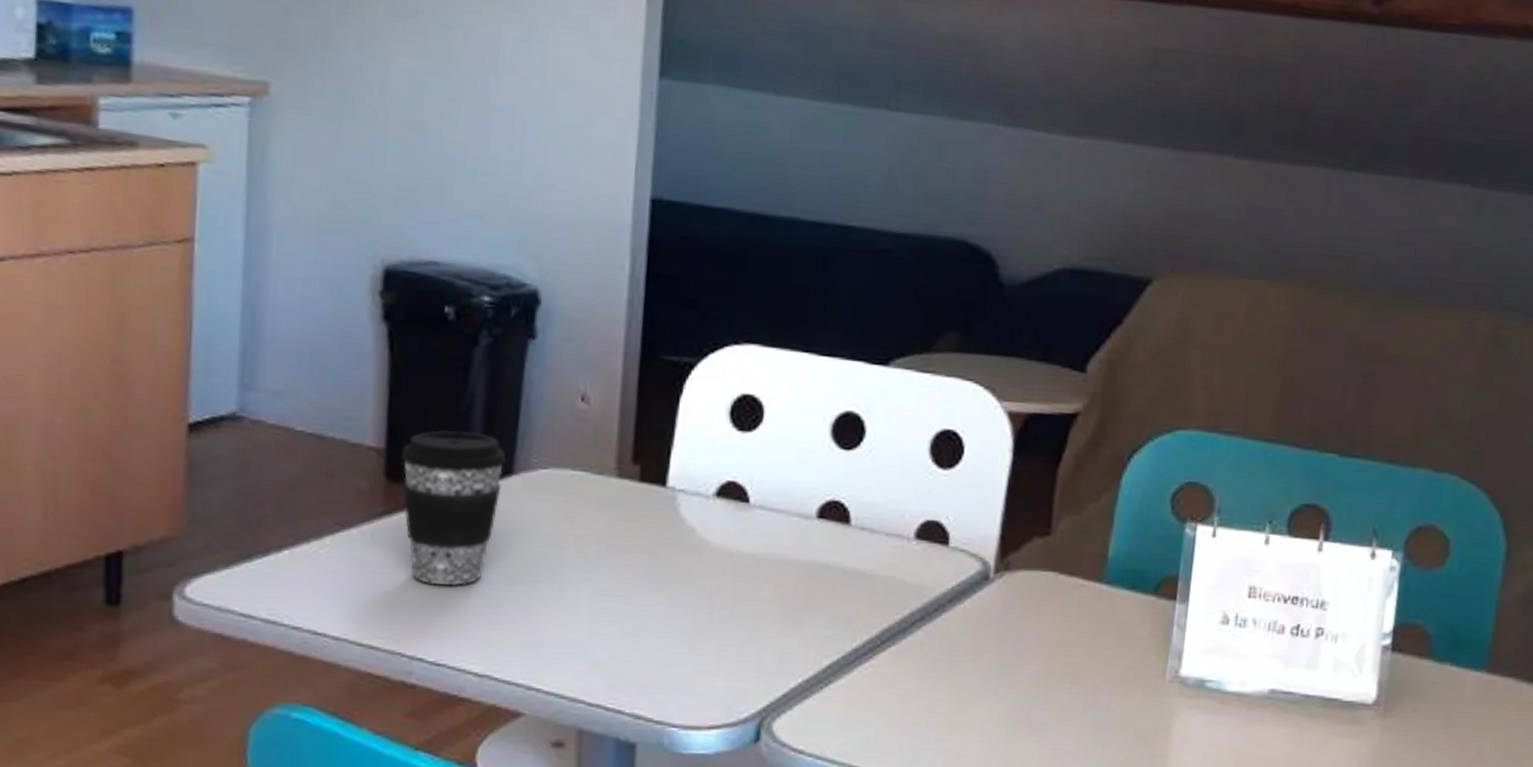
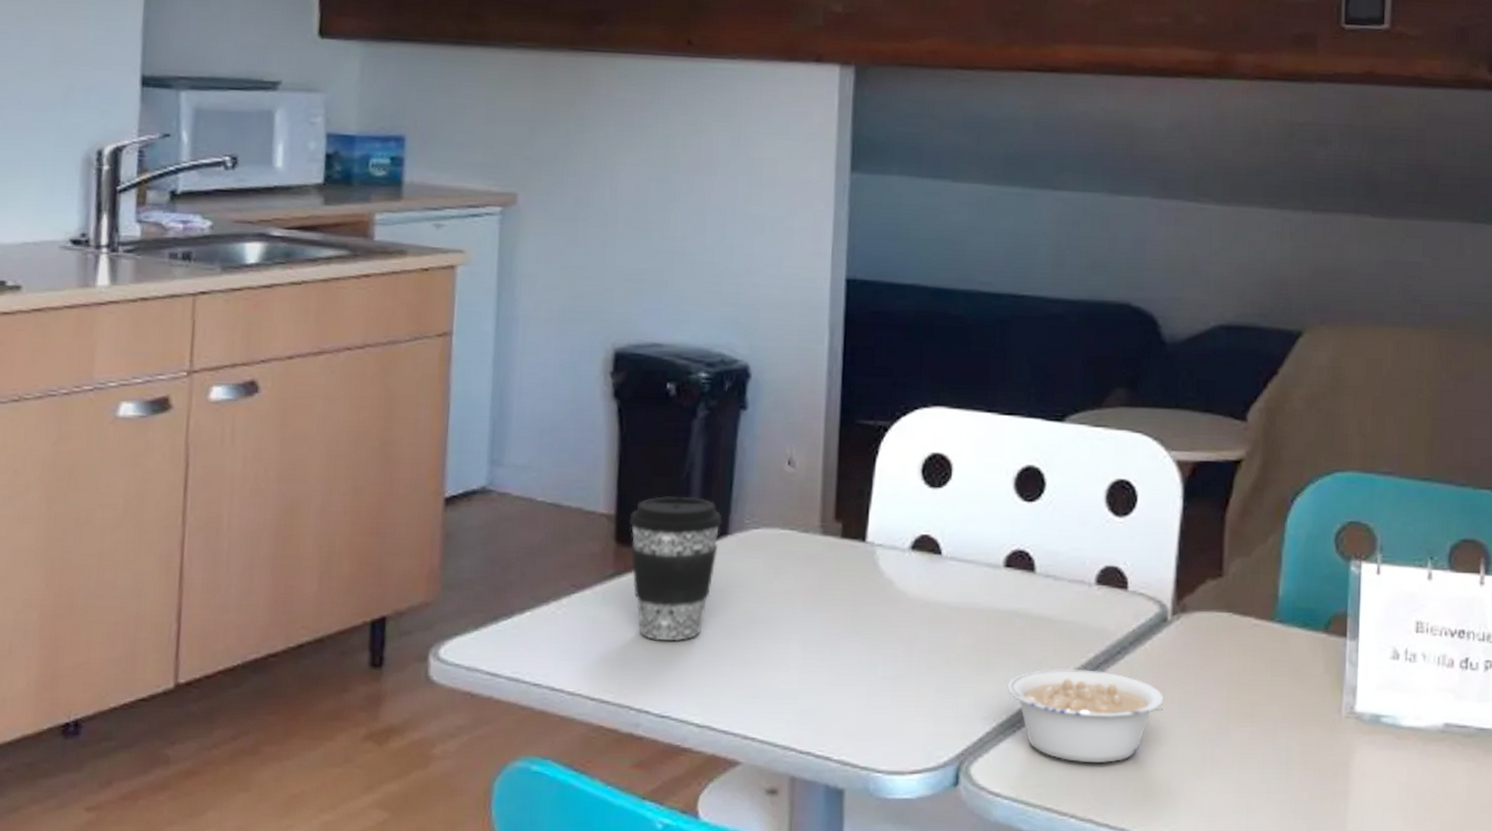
legume: none [815,625,982,722] -> present [1007,669,1164,763]

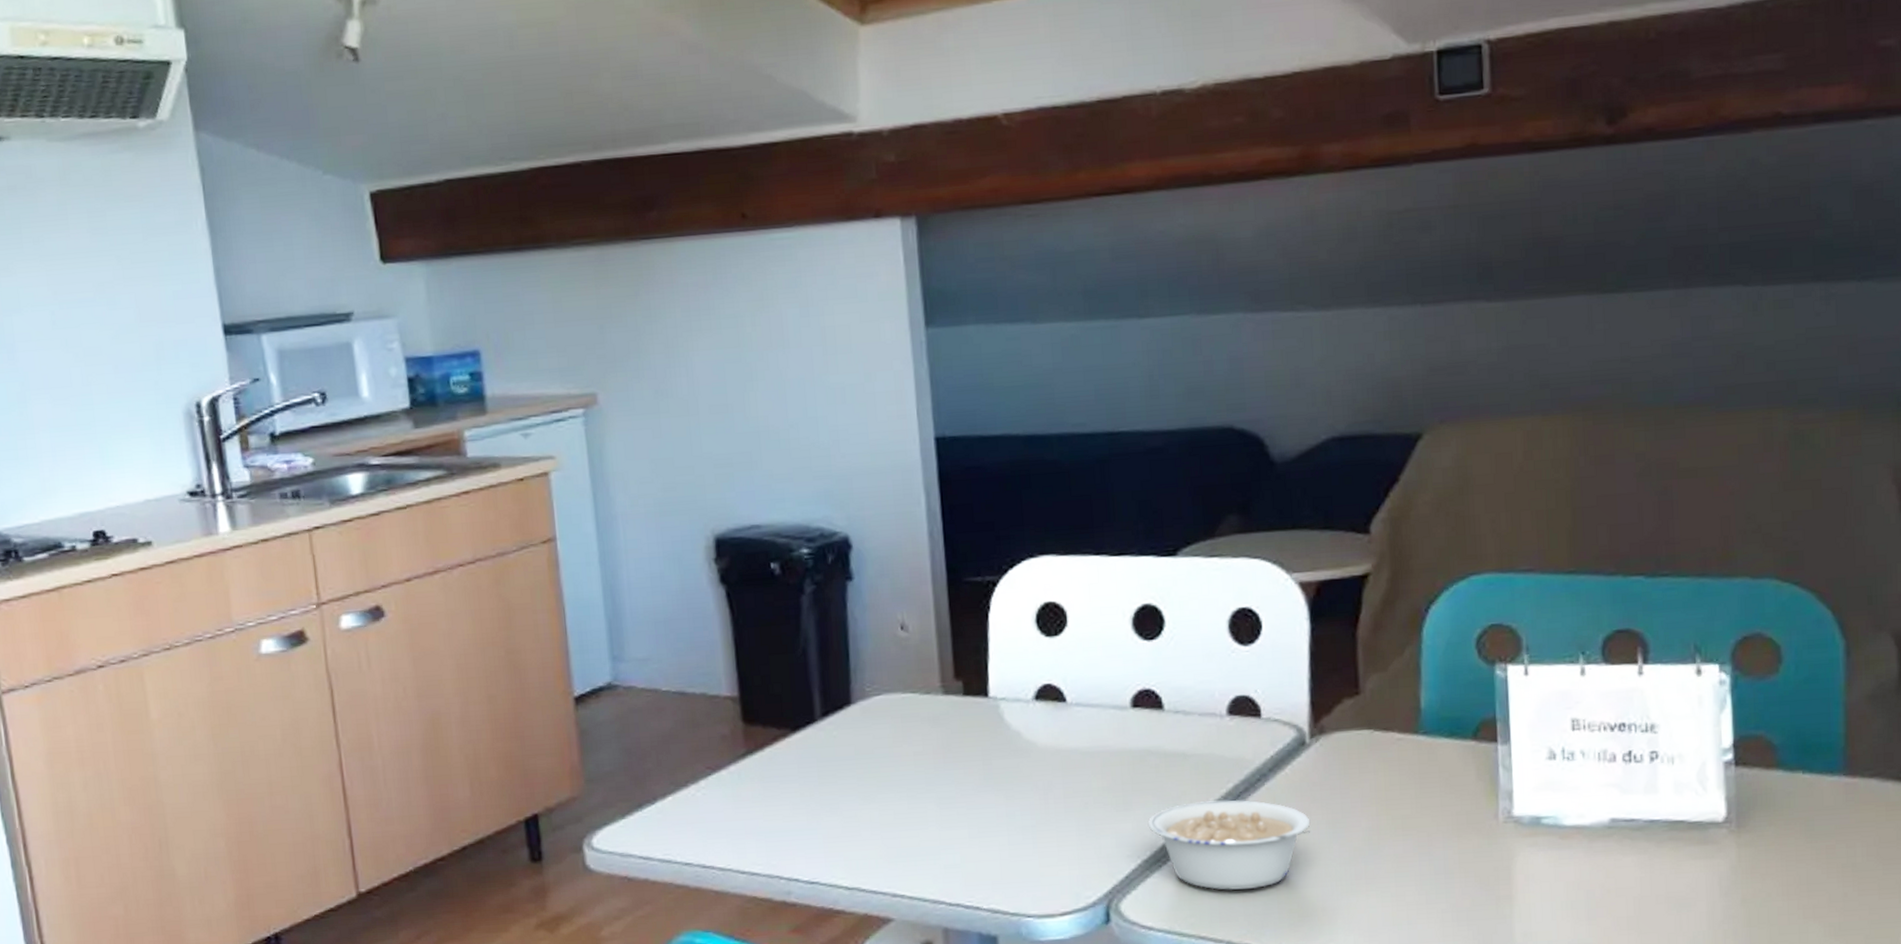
coffee cup: present [629,496,722,640] -> none [753,671,844,811]

